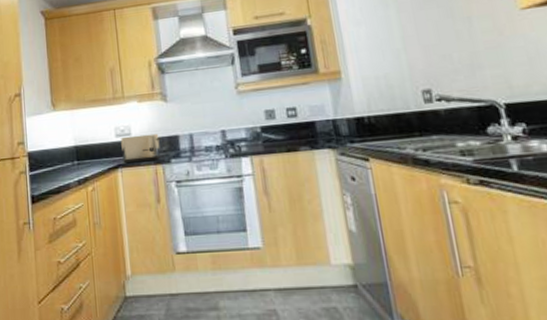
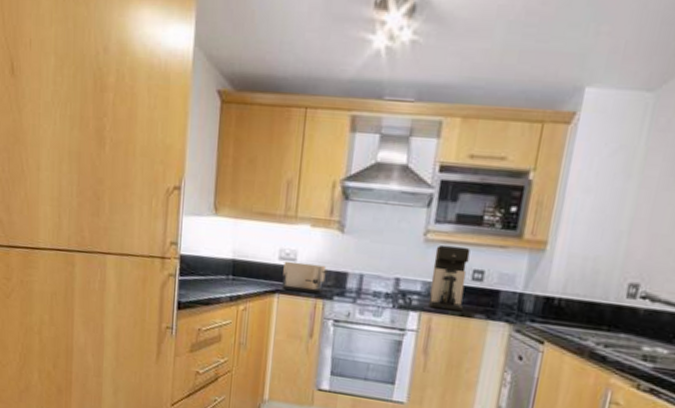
coffee maker: none [249,90,289,152] -> present [427,245,471,313]

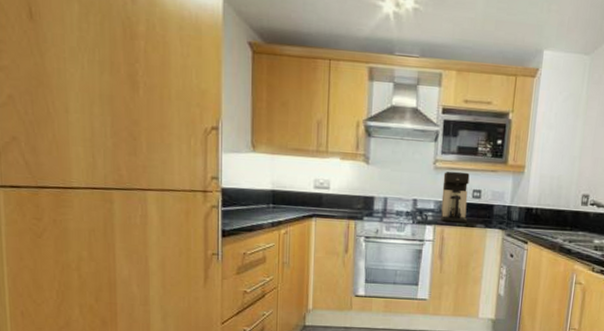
toaster: present [281,261,328,294] -> none [318,189,357,216]

